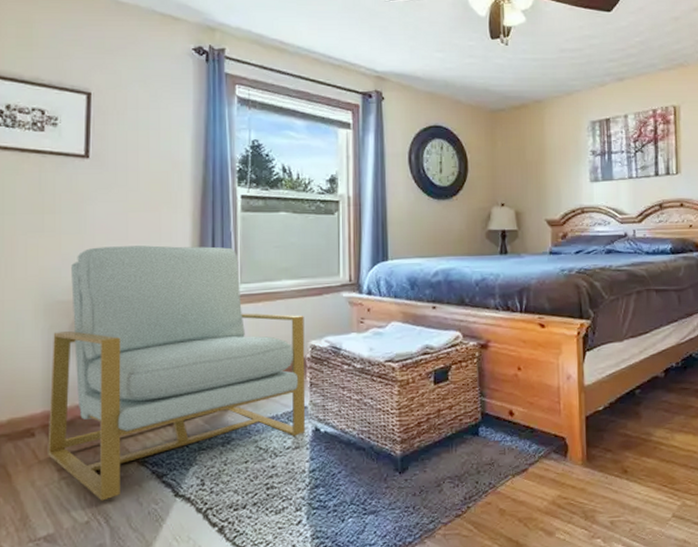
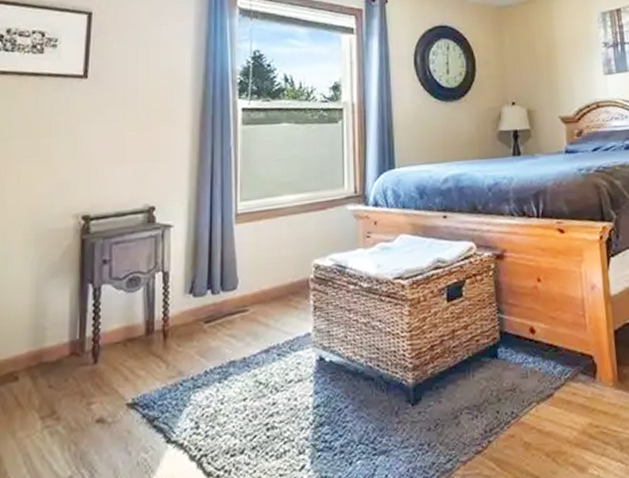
chair: present [48,245,306,501] -> none [31,163,309,452]

